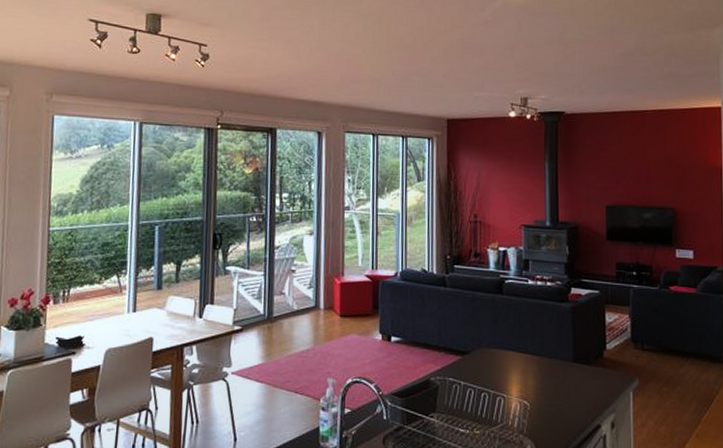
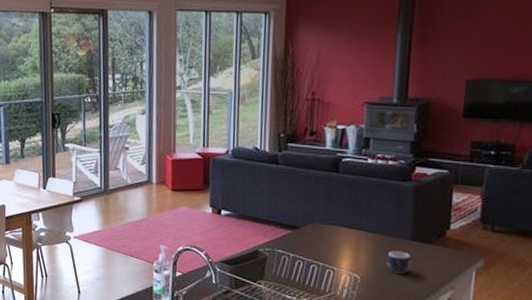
mug: none [553,374,575,398] -> present [386,250,412,274]

